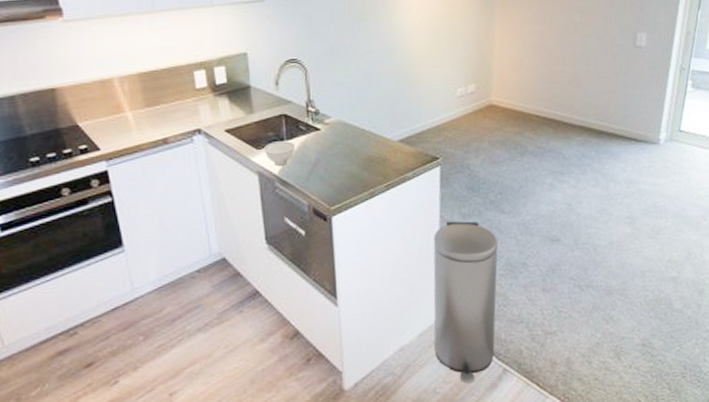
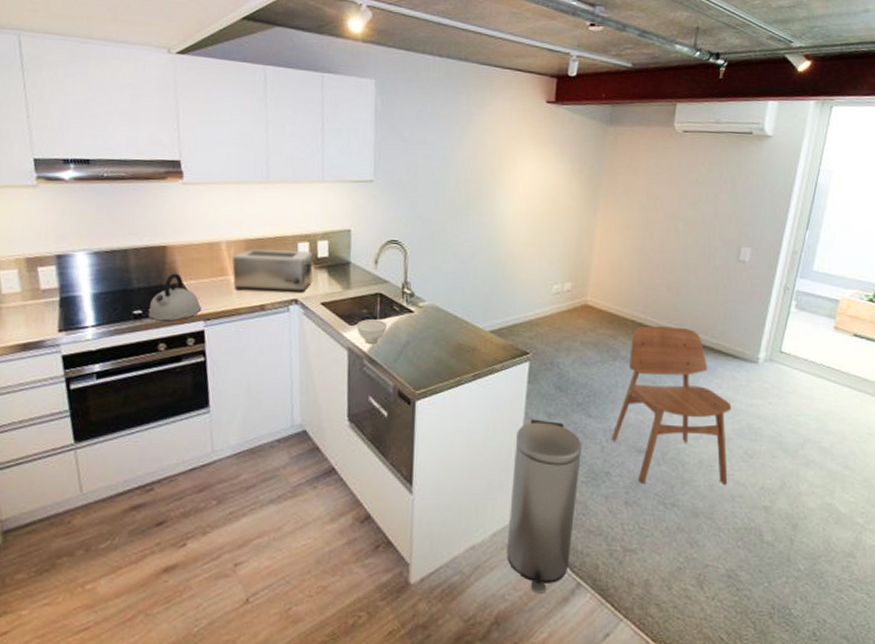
kettle: none [46,115,101,166] -> present [147,273,201,321]
toaster: none [128,80,213,126] -> present [232,249,313,292]
dining chair: none [525,117,638,270] -> present [612,326,732,485]

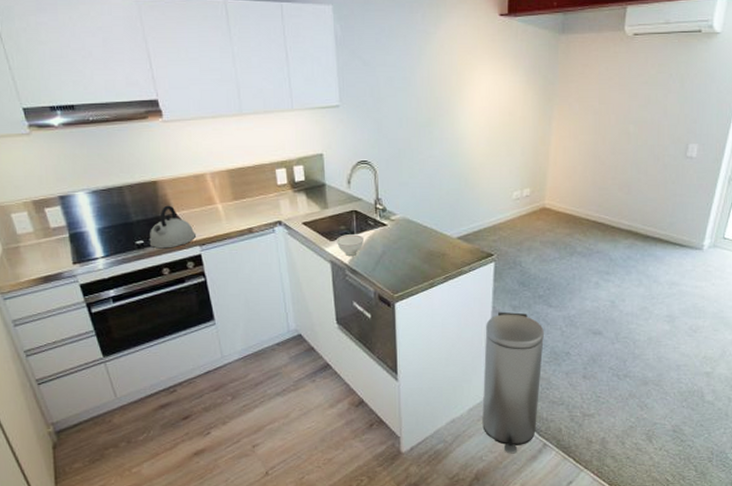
toaster: present [232,249,313,292] -> none [218,177,292,217]
dining chair: present [612,326,732,485] -> none [571,222,678,360]

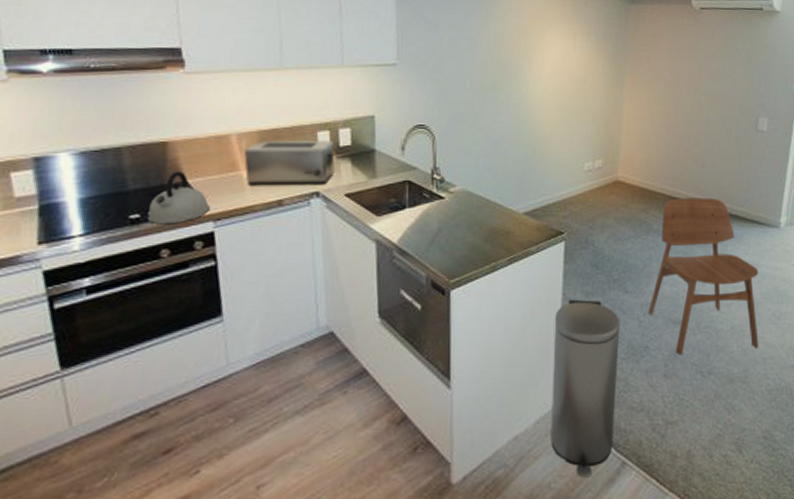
toaster: none [218,177,292,217] -> present [244,141,335,186]
bowl: present [335,234,365,256] -> none [383,208,418,234]
dining chair: none [571,222,678,360] -> present [648,197,759,354]

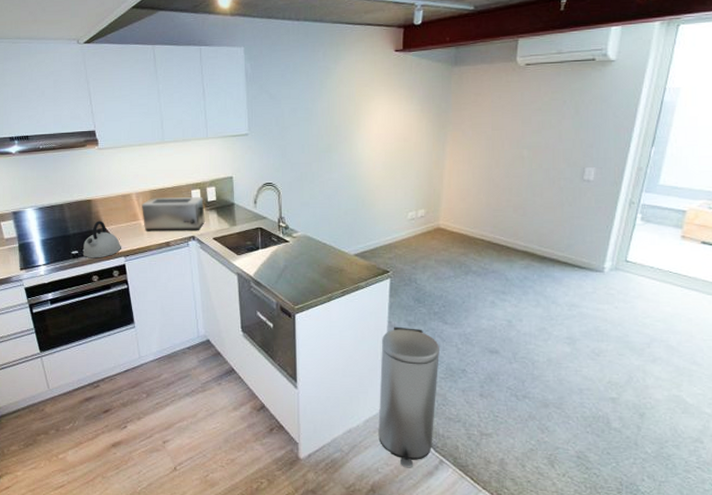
dining chair: present [648,197,759,354] -> none [466,243,579,379]

